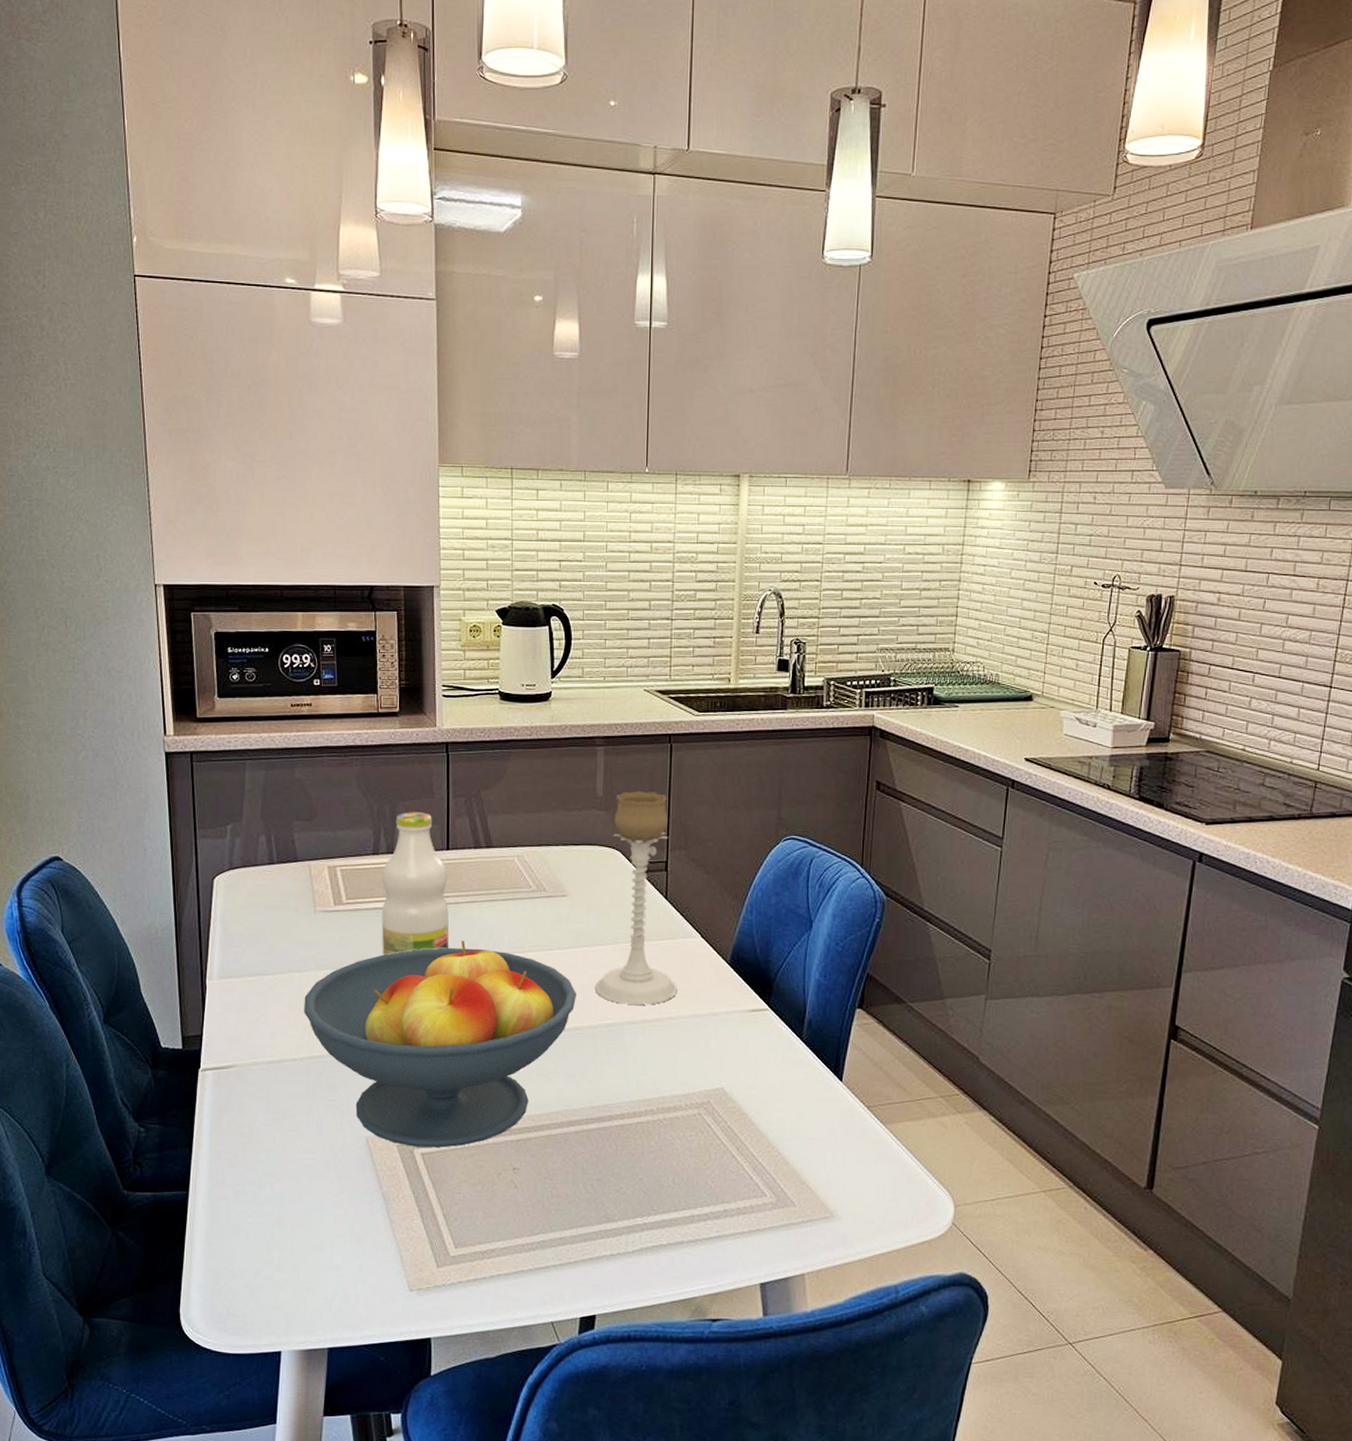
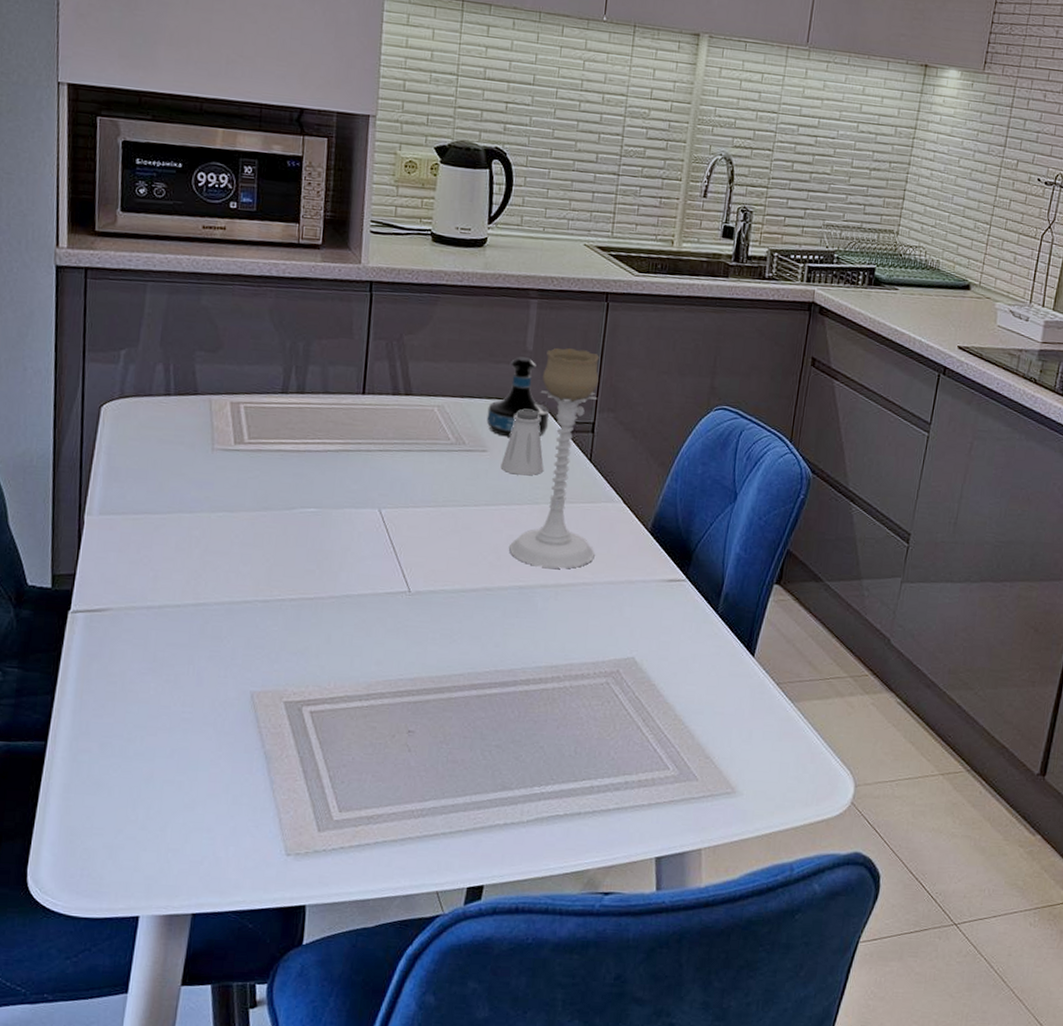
fruit bowl: present [304,940,576,1148] -> none [192,490,489,707]
bottle: present [381,812,450,955] -> none [283,351,361,501]
tequila bottle: none [564,803,624,881] -> present [486,356,550,437]
saltshaker: none [581,853,622,917] -> present [500,409,544,476]

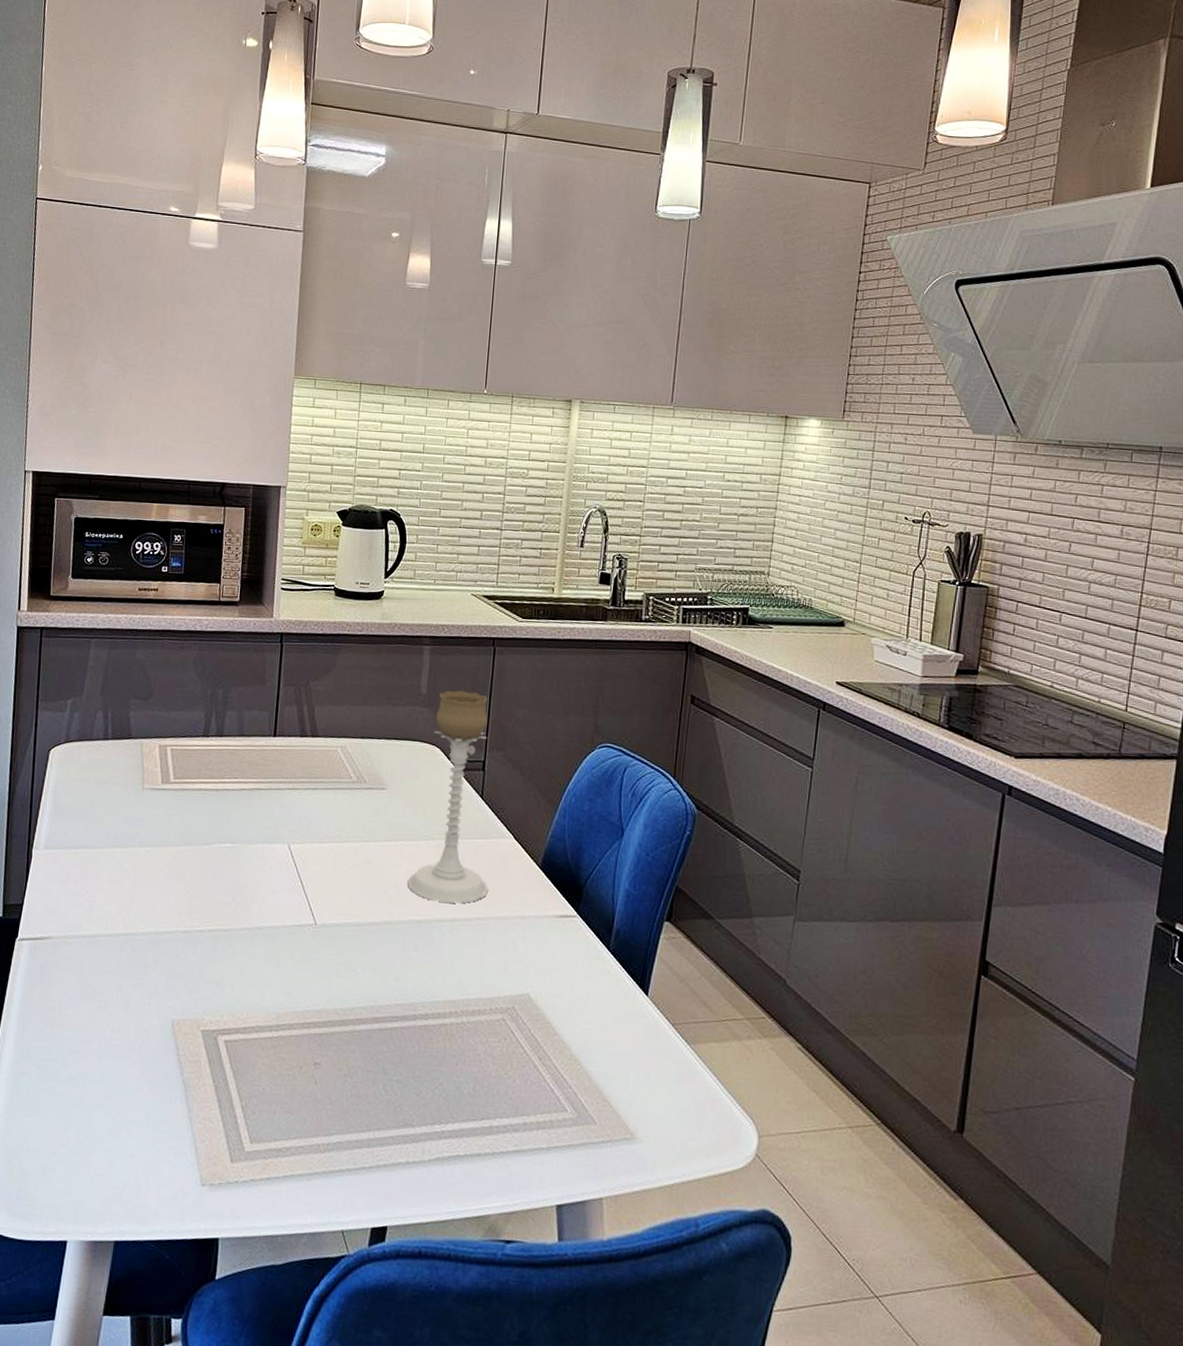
tequila bottle: present [486,356,550,437] -> none [385,699,443,776]
saltshaker: present [500,409,544,476] -> none [398,749,439,813]

